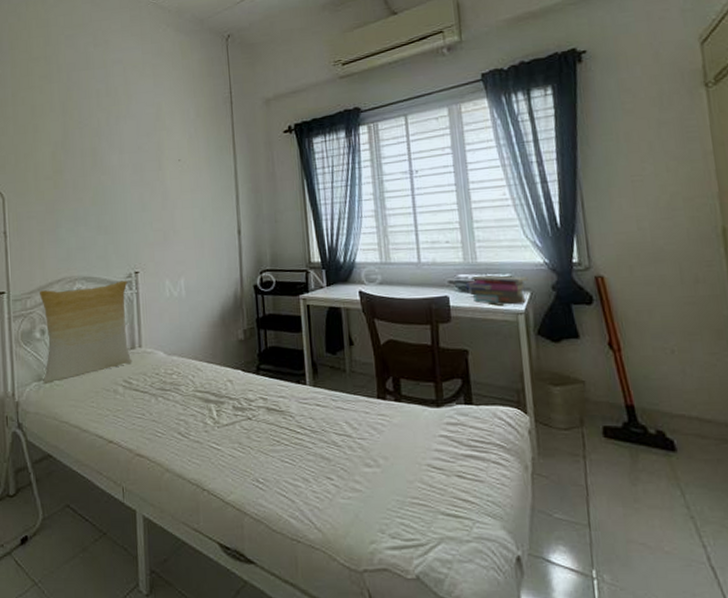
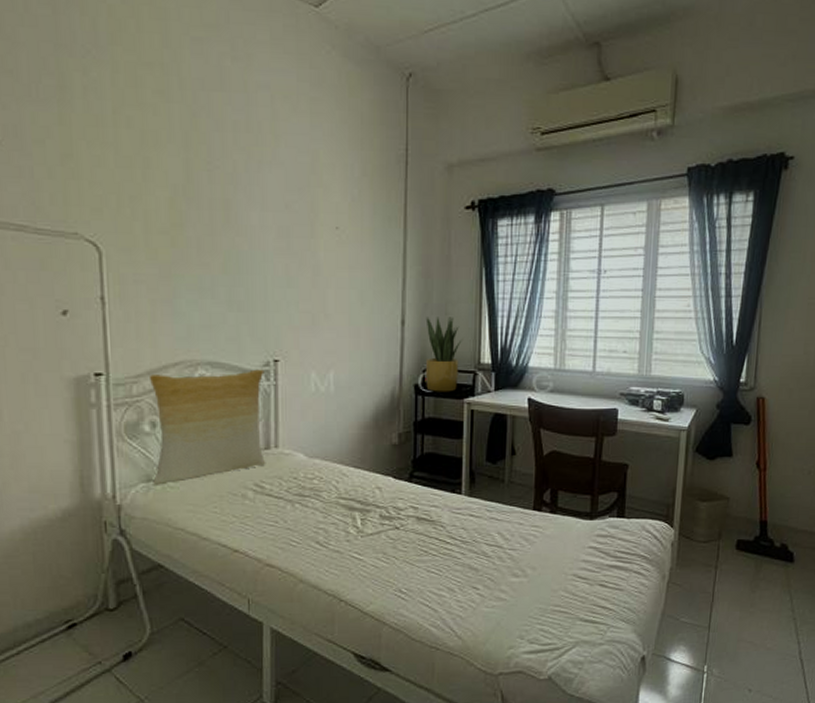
planter: none [258,224,294,291] -> present [425,317,464,392]
books: present [465,275,528,305] -> none [635,389,696,421]

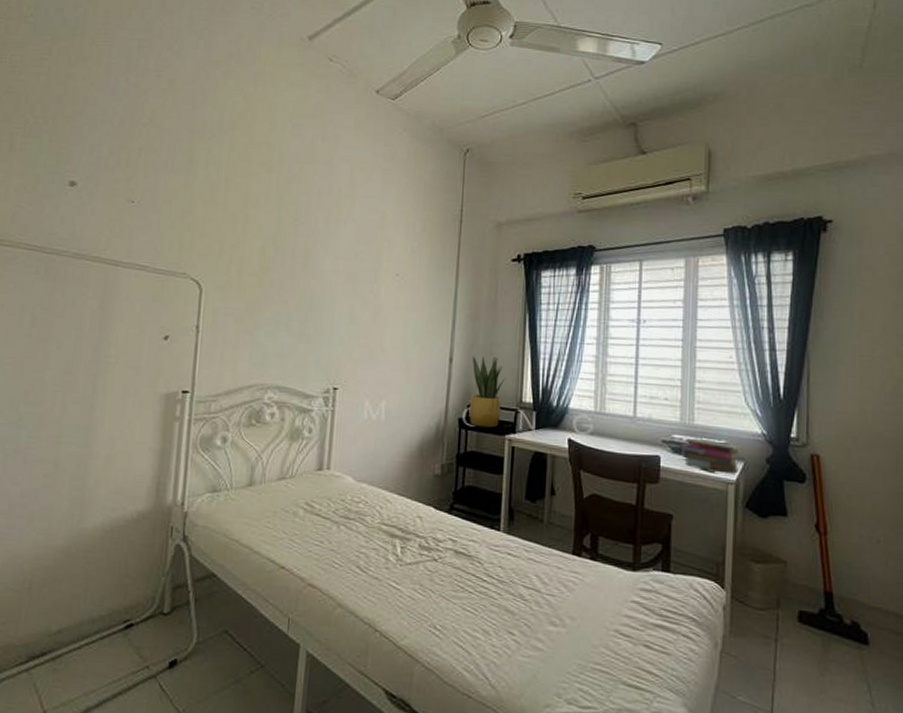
pillow: present [150,369,266,485] -> none [217,395,324,497]
books: none [635,389,696,421] -> present [679,438,743,474]

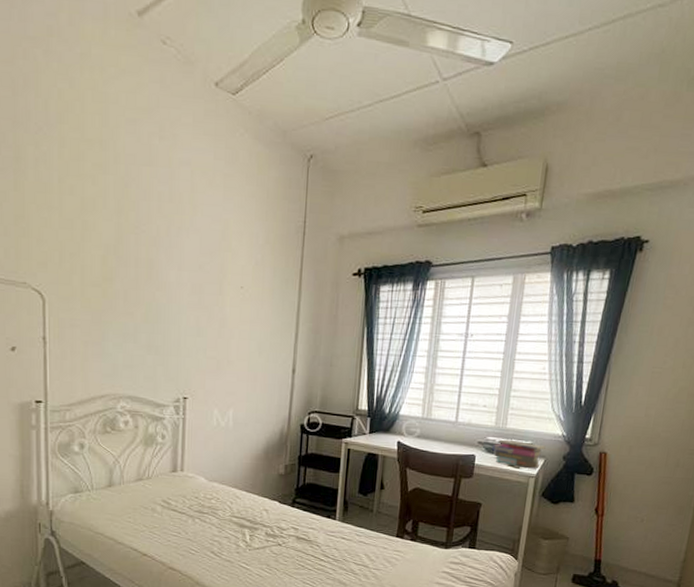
planter: present [469,356,507,428] -> none [310,367,345,433]

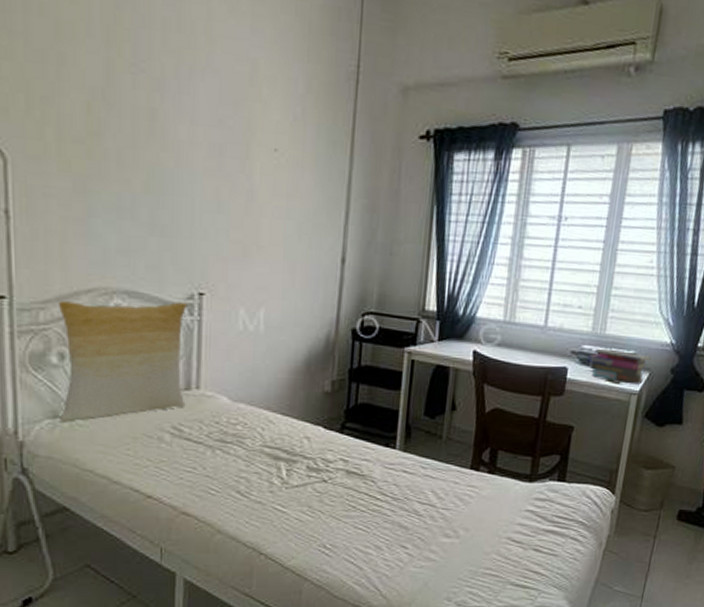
pillow: none [79,404,175,496] -> present [59,301,188,423]

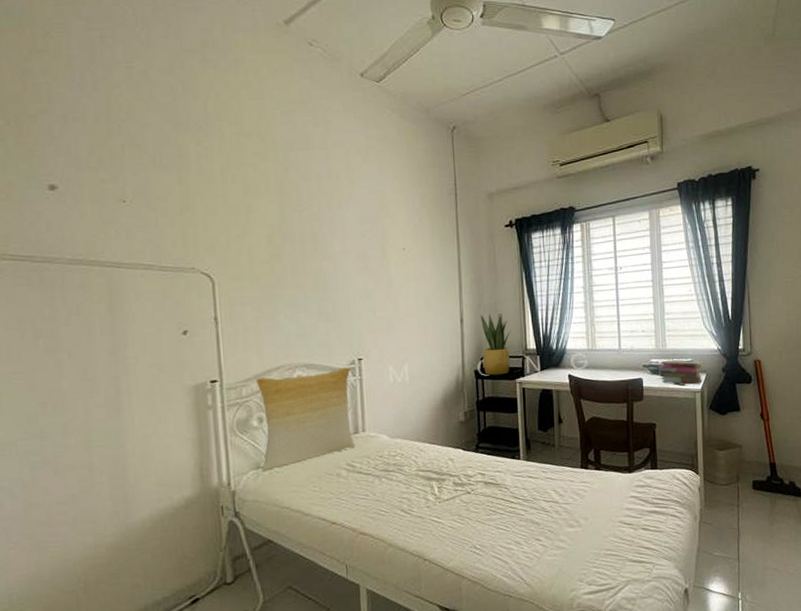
planter: none [364,256,409,340] -> present [480,313,512,376]

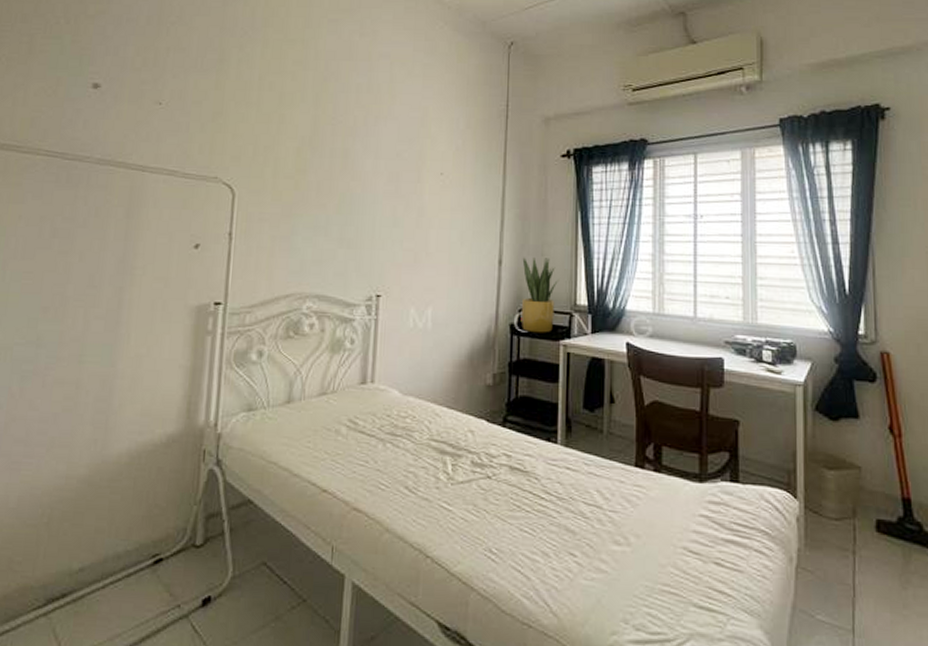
pillow: present [256,367,356,471] -> none [253,303,367,415]
books: present [656,359,705,384] -> none [742,338,810,375]

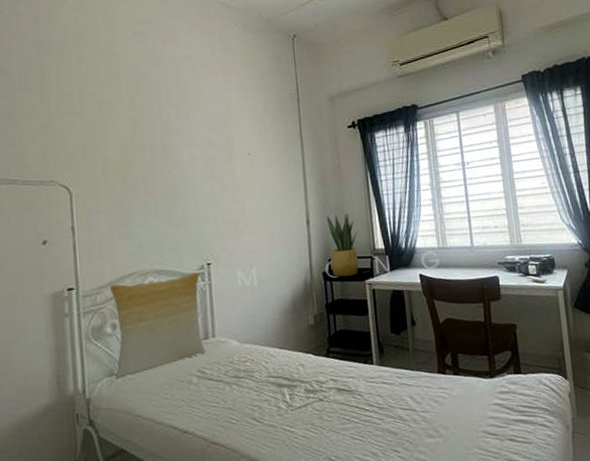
pillow: none [253,303,367,415] -> present [110,272,206,378]

